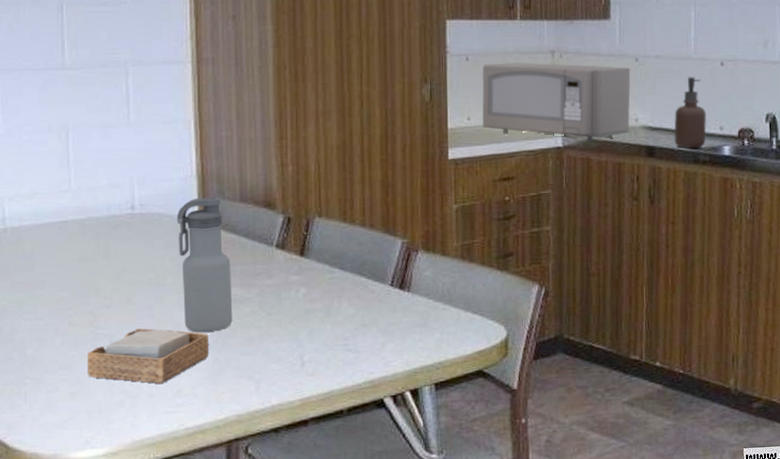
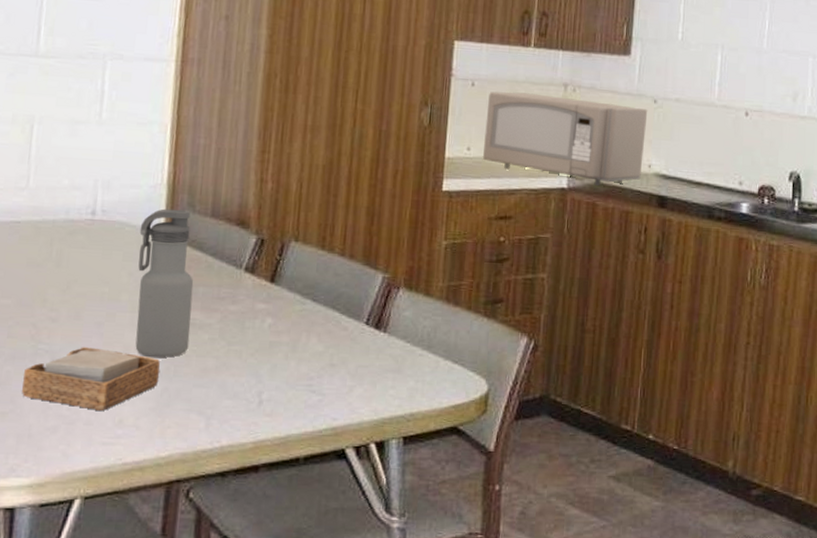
soap dispenser: present [674,76,706,148] -> none [688,124,725,203]

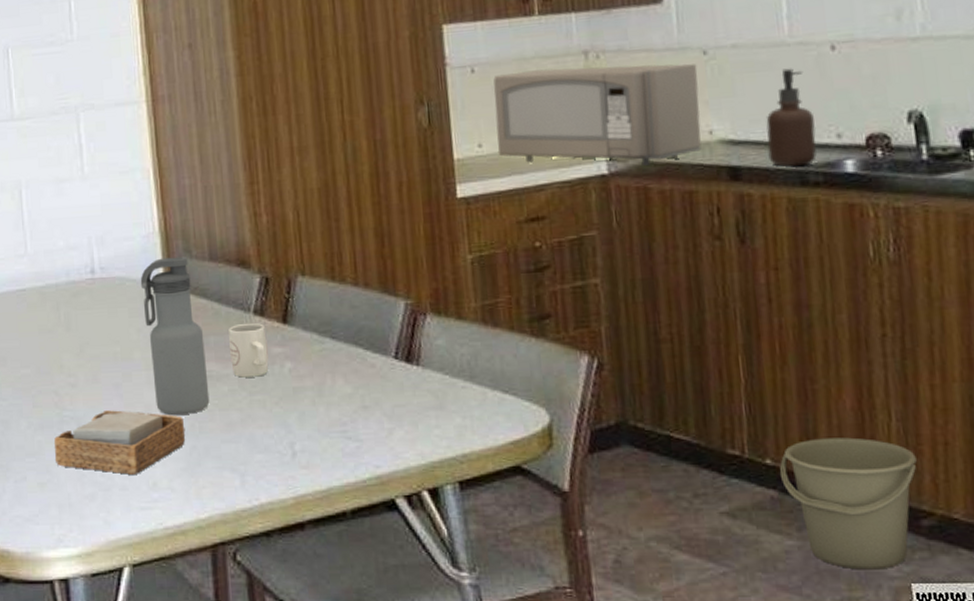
mug: none [215,278,254,329] -> present [228,323,269,378]
bucket: none [658,421,757,528] -> present [780,437,918,570]
soap dispenser: none [688,124,725,203] -> present [765,68,817,167]

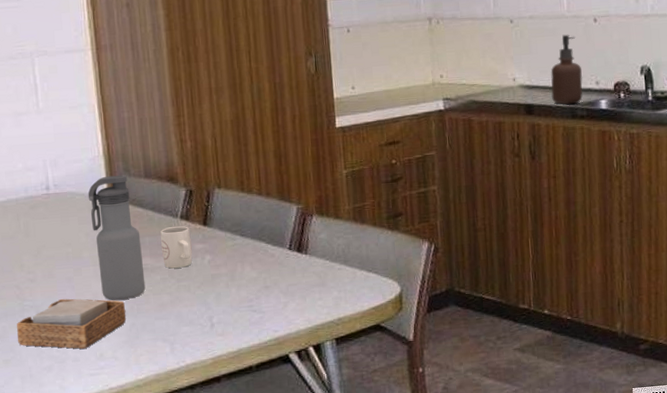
microwave: present [493,64,702,166] -> none [364,29,508,103]
bucket: present [780,437,918,570] -> none [553,292,639,382]

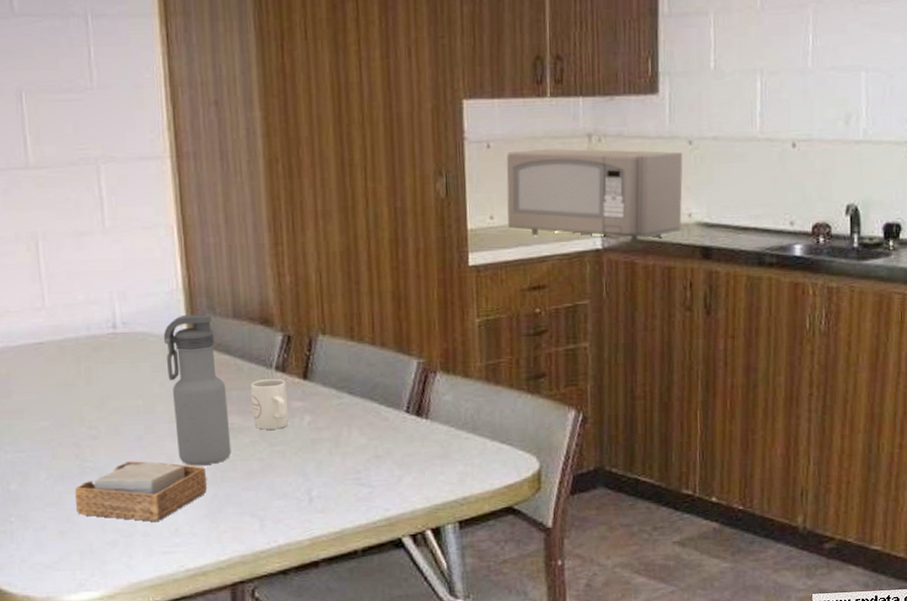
microwave: none [364,29,508,103] -> present [506,148,683,242]
soap dispenser: present [550,34,583,105] -> none [735,161,774,248]

